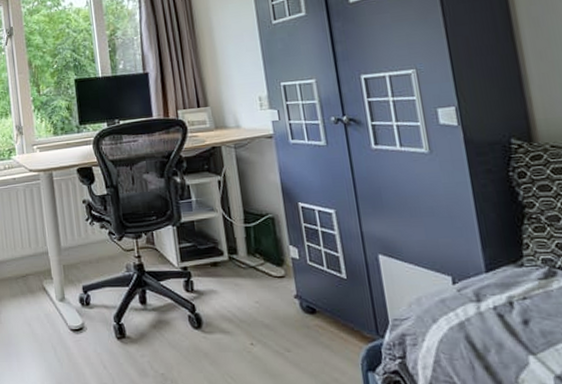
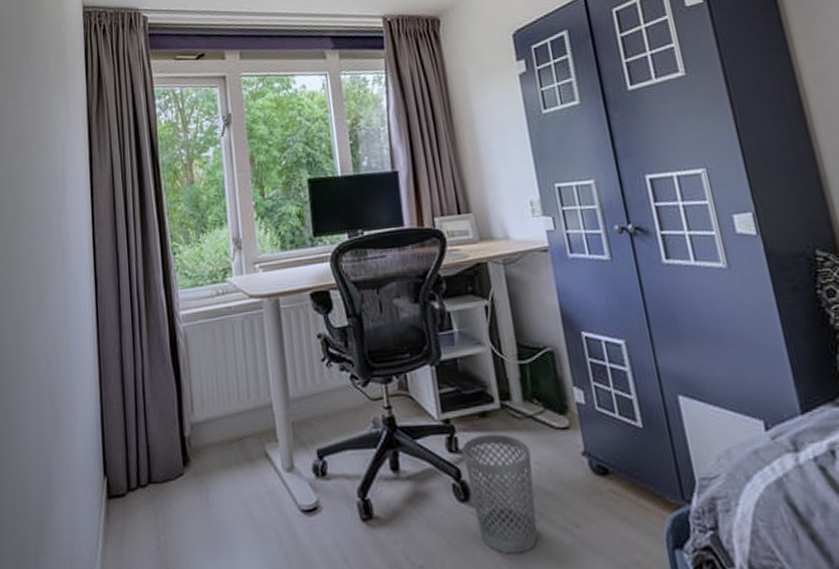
wastebasket: none [196,279,256,368] -> present [461,434,538,554]

